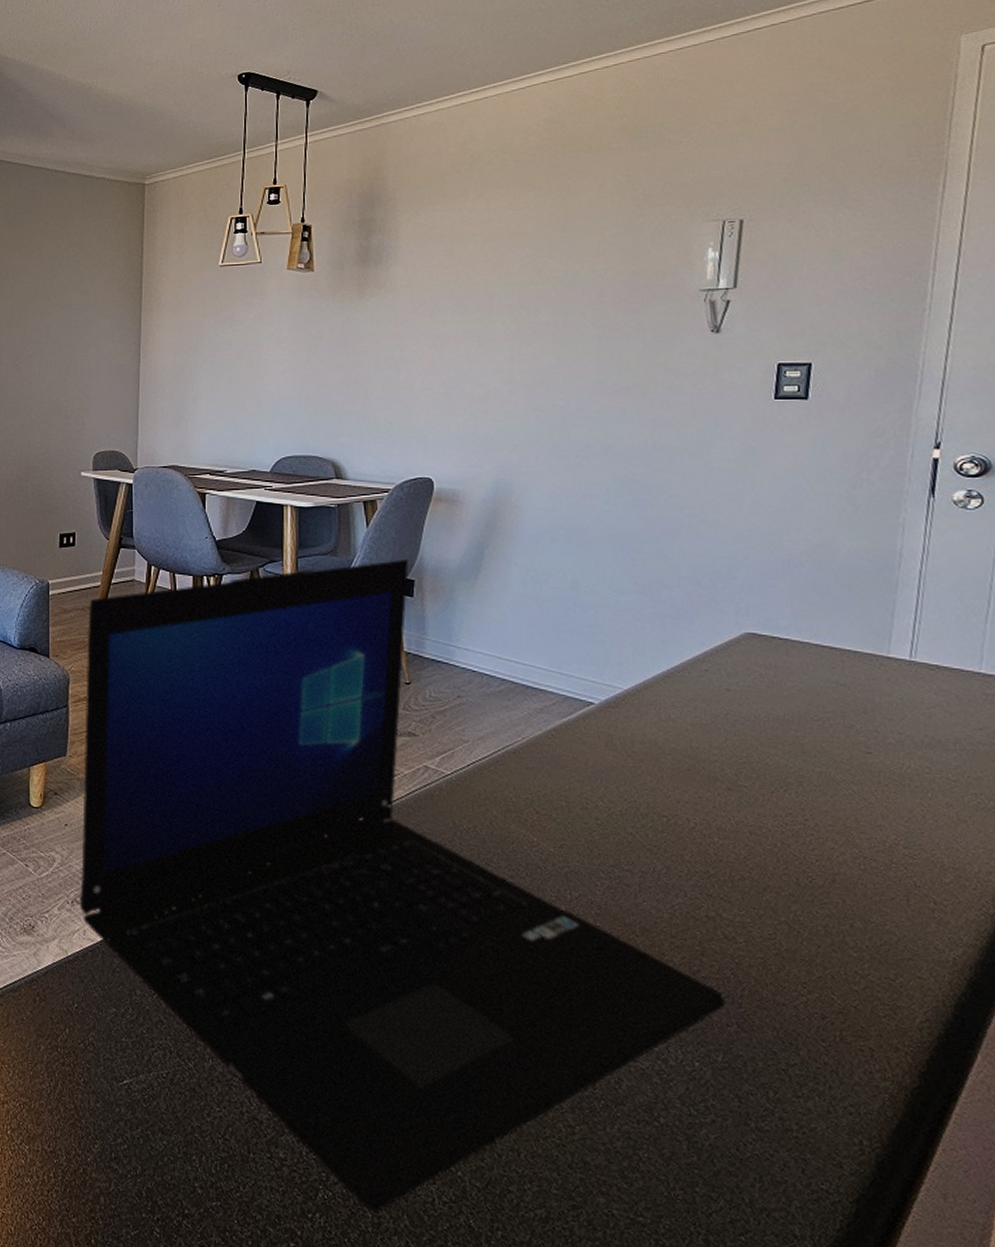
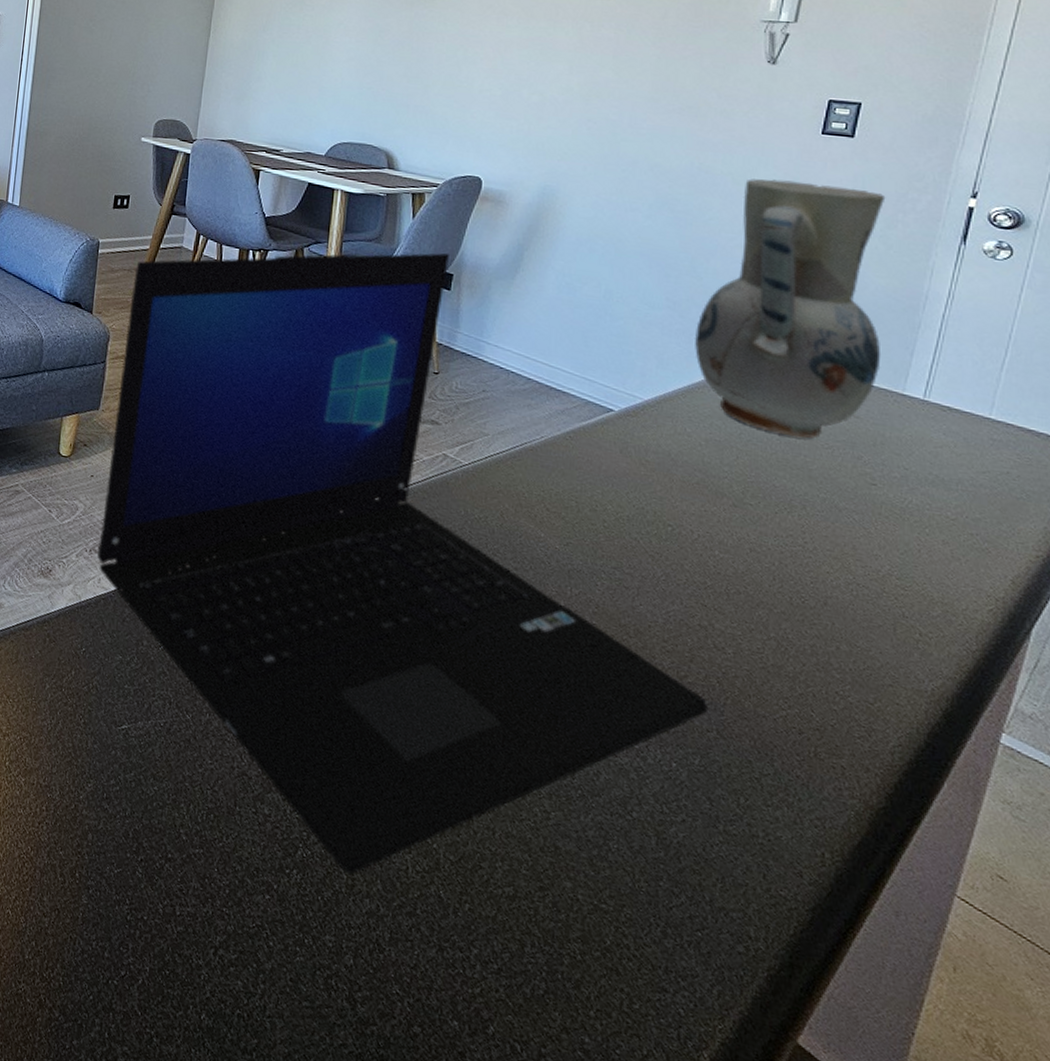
vase: none [668,450,862,713] -> present [694,178,886,439]

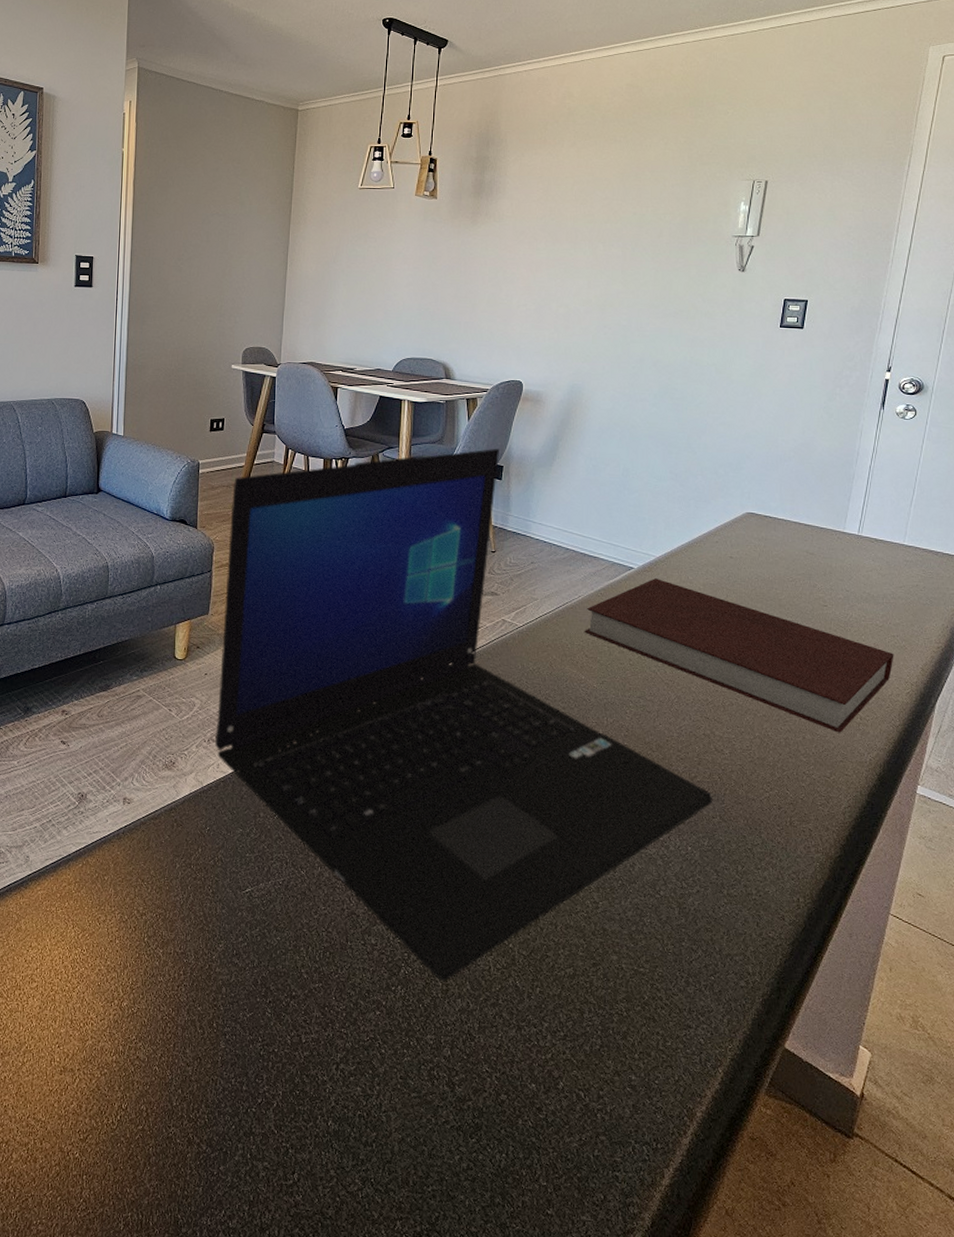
notebook: none [546,425,972,649] -> present [584,578,894,733]
vase: present [694,178,886,439] -> none [692,367,828,575]

